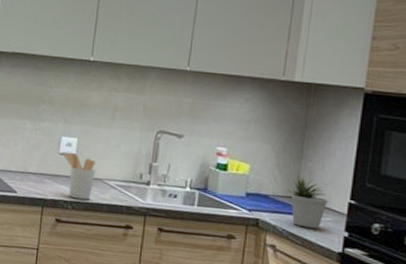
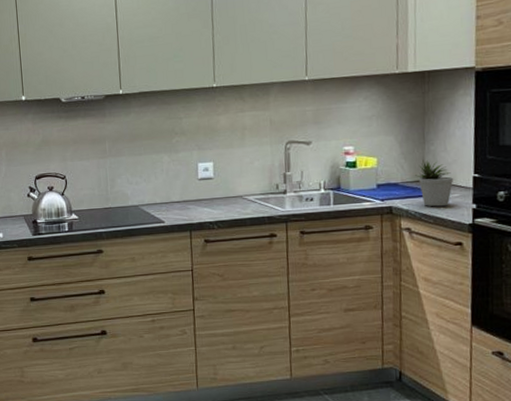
utensil holder: present [62,152,96,200] -> none [201,177,235,218]

